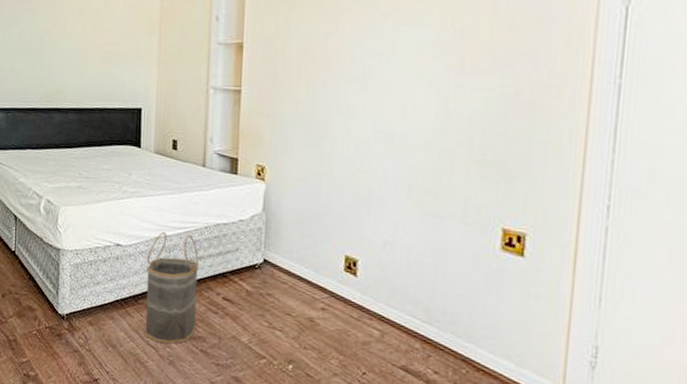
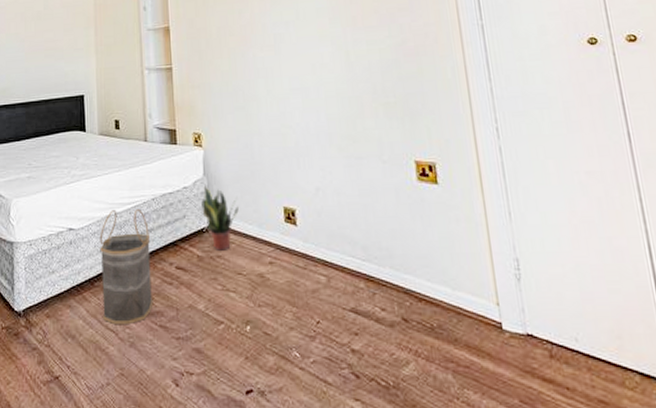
potted plant: none [256,221,297,290] -> present [201,185,239,251]

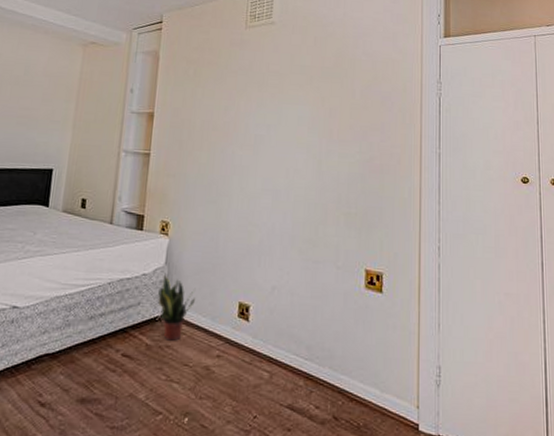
basket: present [99,209,154,325] -> none [34,291,101,412]

